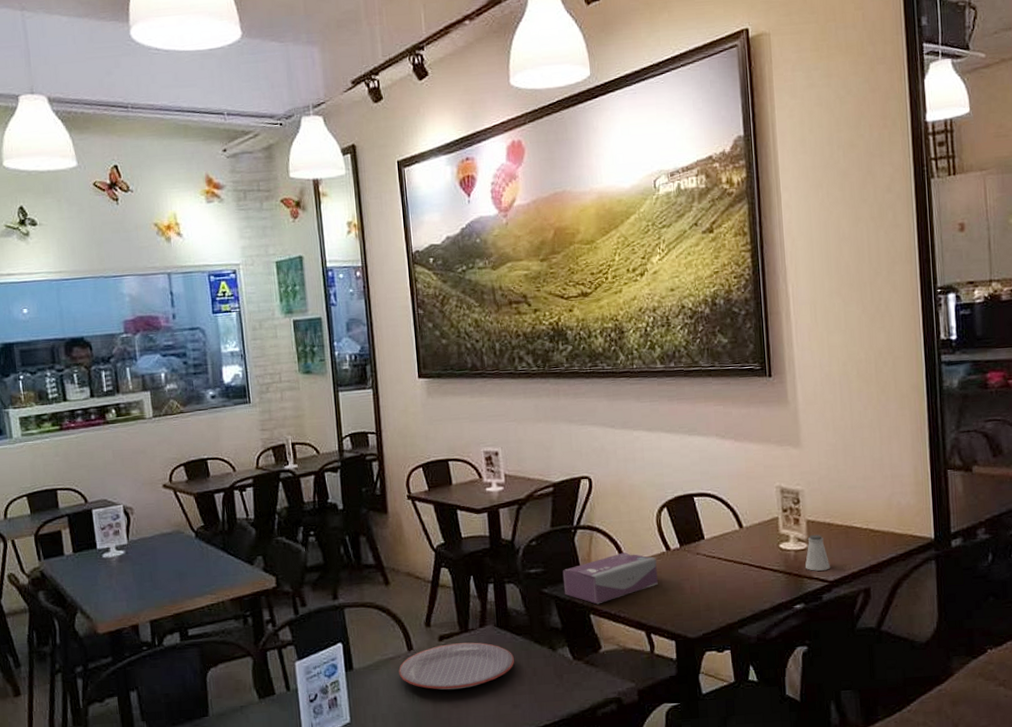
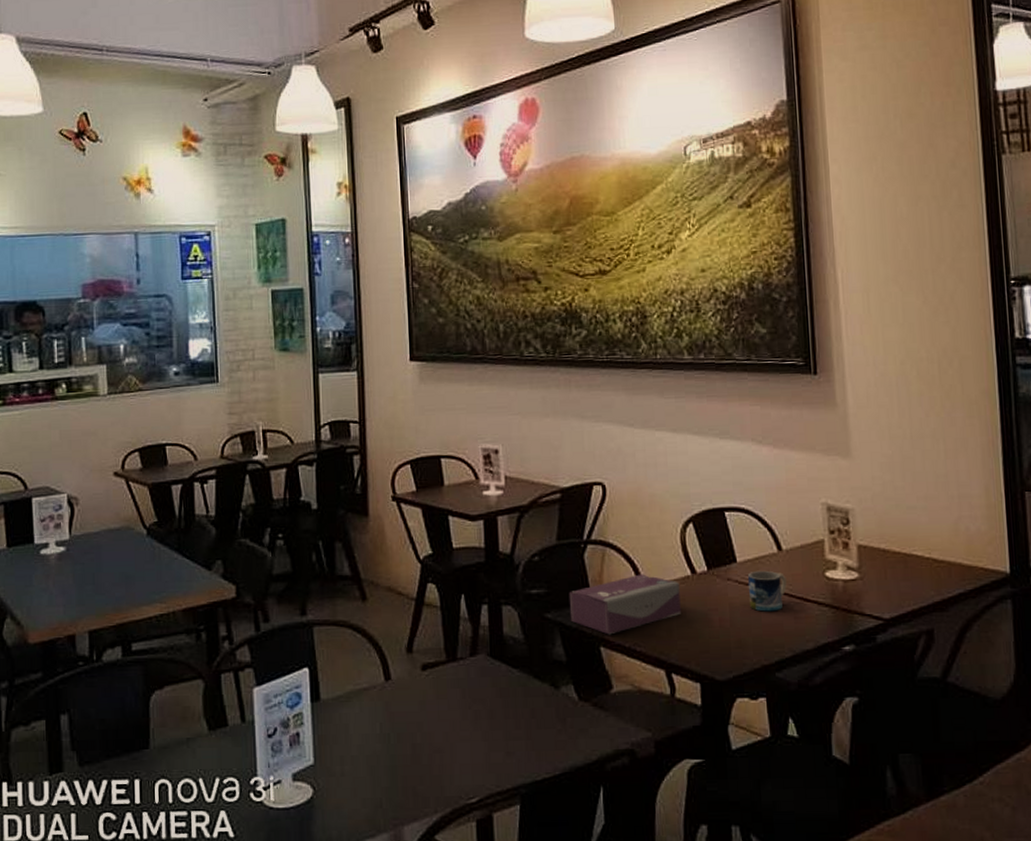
plate: present [399,642,514,690] -> none [373,674,509,731]
mug: none [713,545,747,580] -> present [747,570,787,612]
saltshaker: present [805,535,831,571] -> none [855,563,887,606]

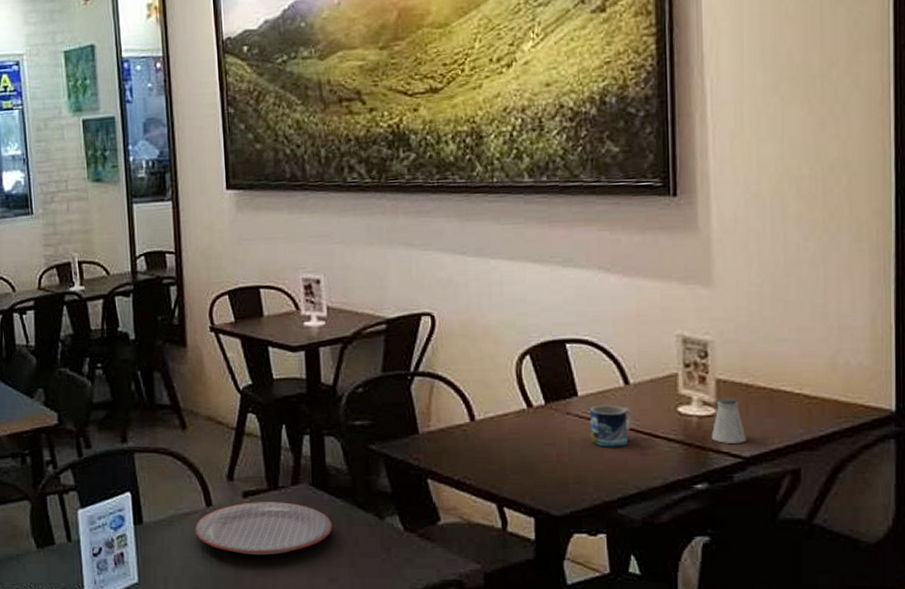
plate: none [373,674,509,731] -> present [195,502,332,555]
tissue box: present [569,574,681,635] -> none [394,407,515,468]
saltshaker: none [855,563,887,606] -> present [711,398,747,443]

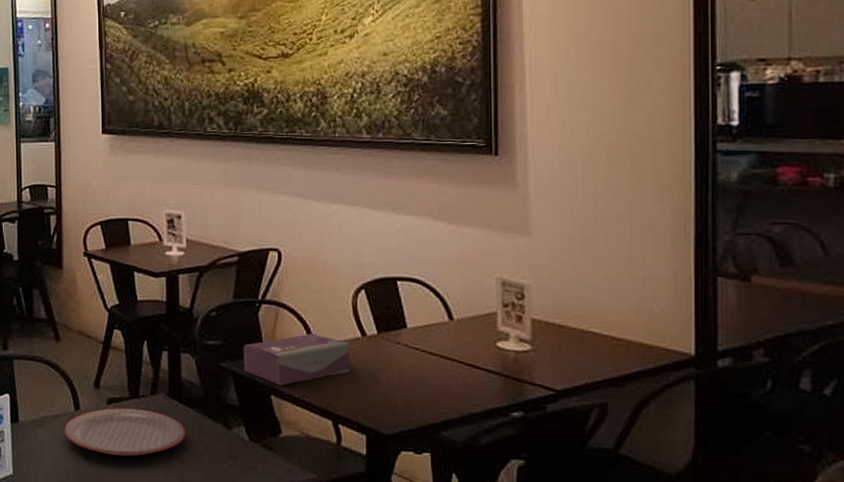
tissue box: none [394,407,515,468] -> present [243,333,350,386]
mug: present [589,404,633,447] -> none [417,337,456,376]
saltshaker: present [711,398,747,443] -> none [526,336,559,377]

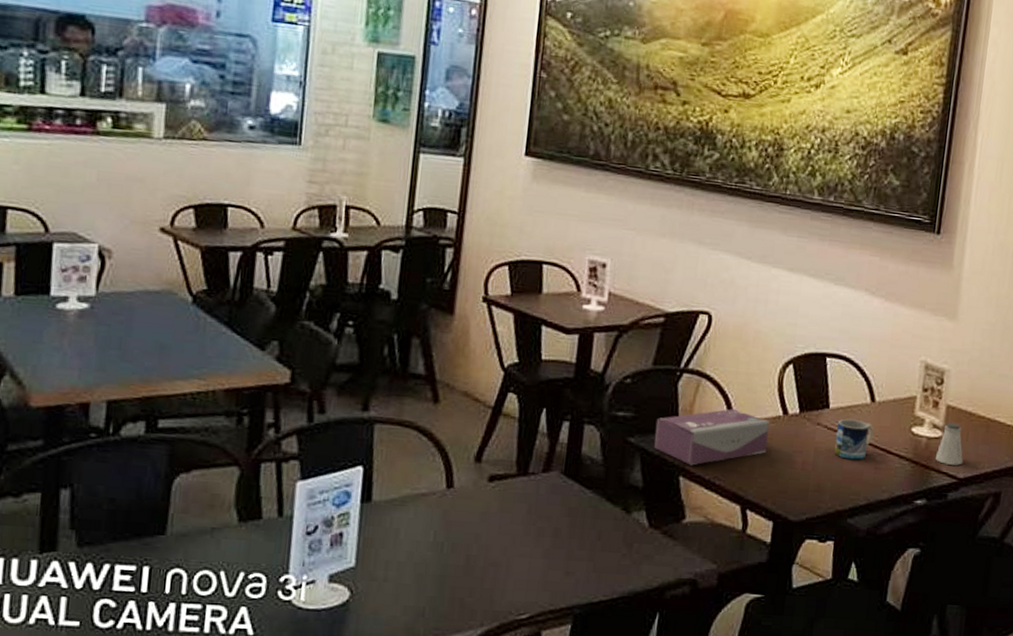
plate: present [64,408,185,456] -> none [429,487,578,544]
mug: none [417,337,456,376] -> present [834,418,874,460]
saltshaker: none [526,336,559,377] -> present [935,423,963,465]

